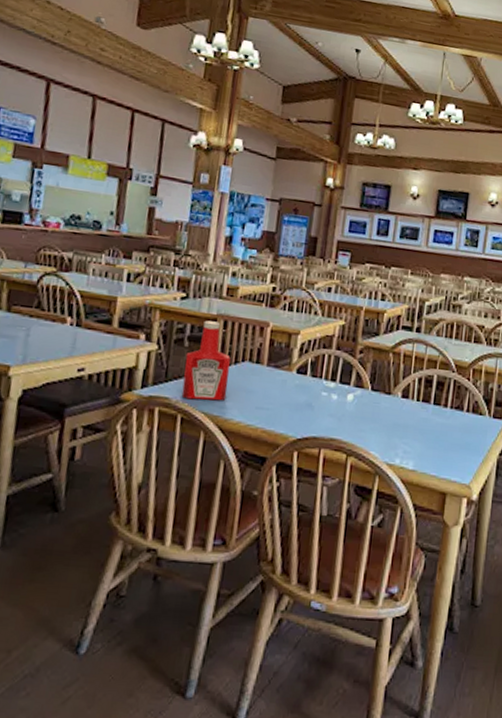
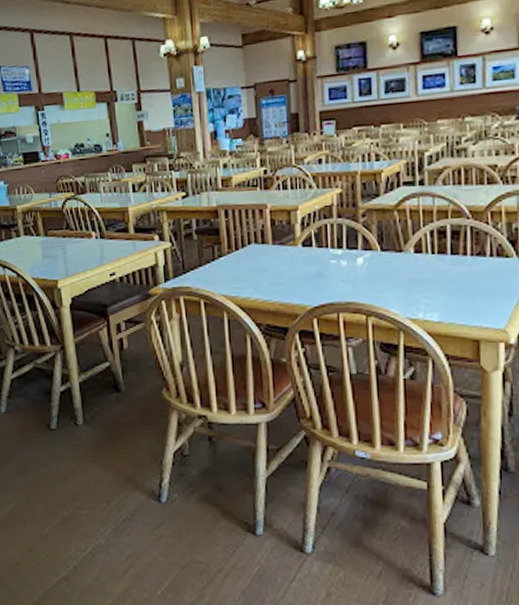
ketchup bottle: present [181,320,231,401] -> none [197,212,240,286]

